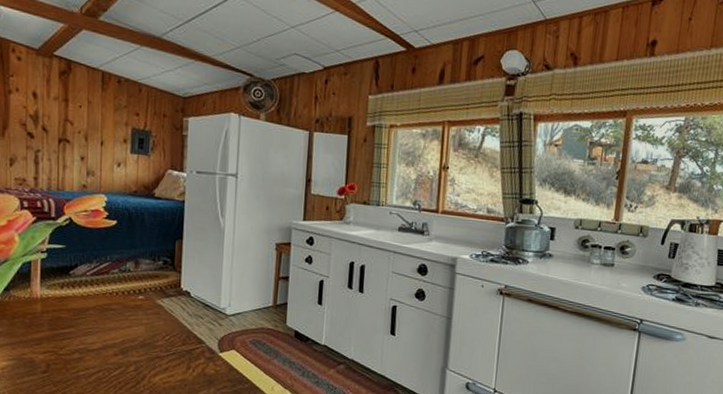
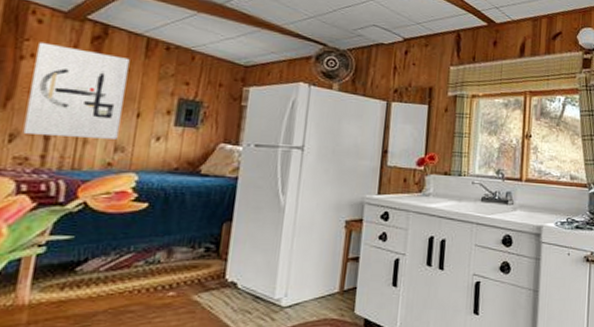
wall art: none [19,77,90,165] -> present [23,42,130,139]

